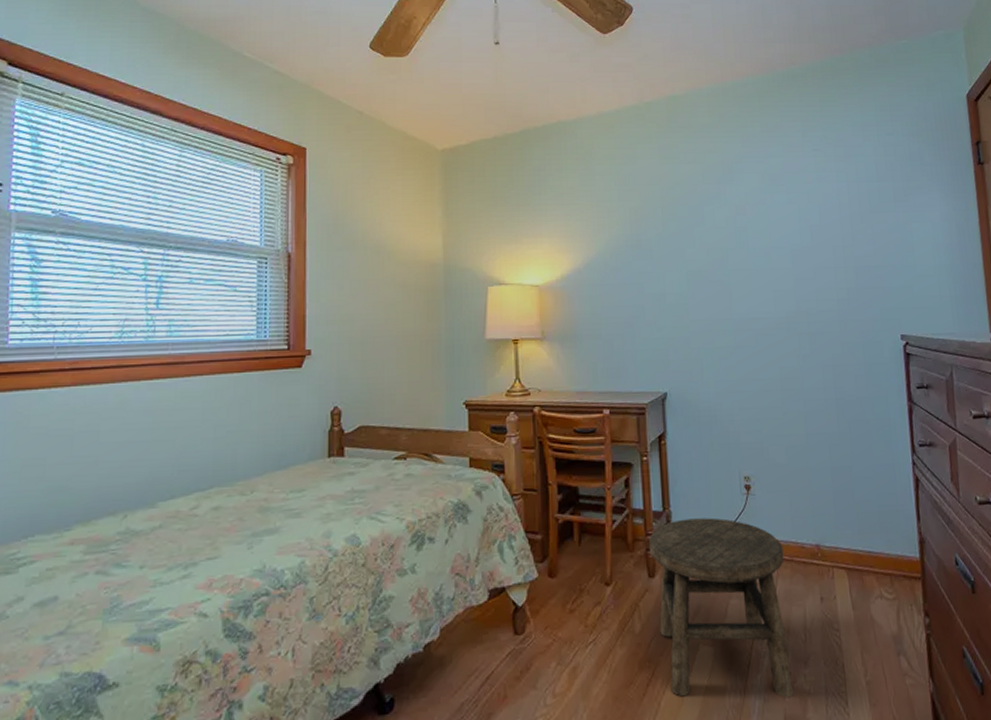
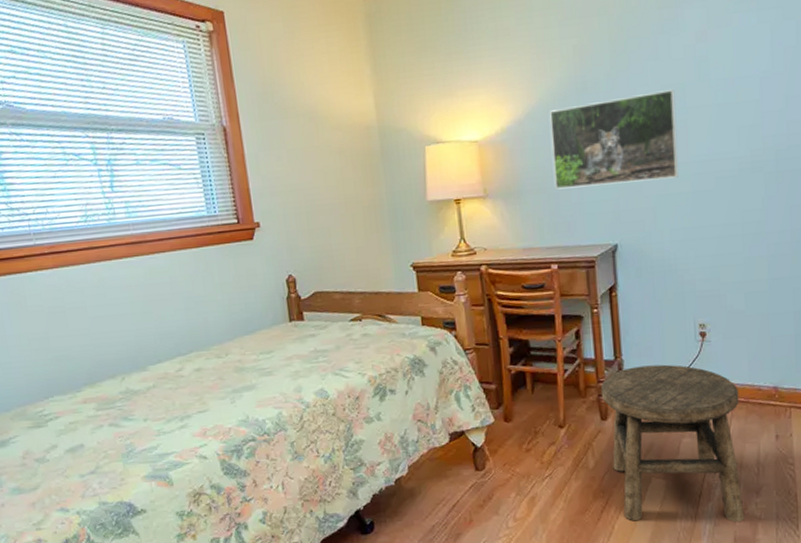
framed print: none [607,253,723,336] -> present [550,90,678,190]

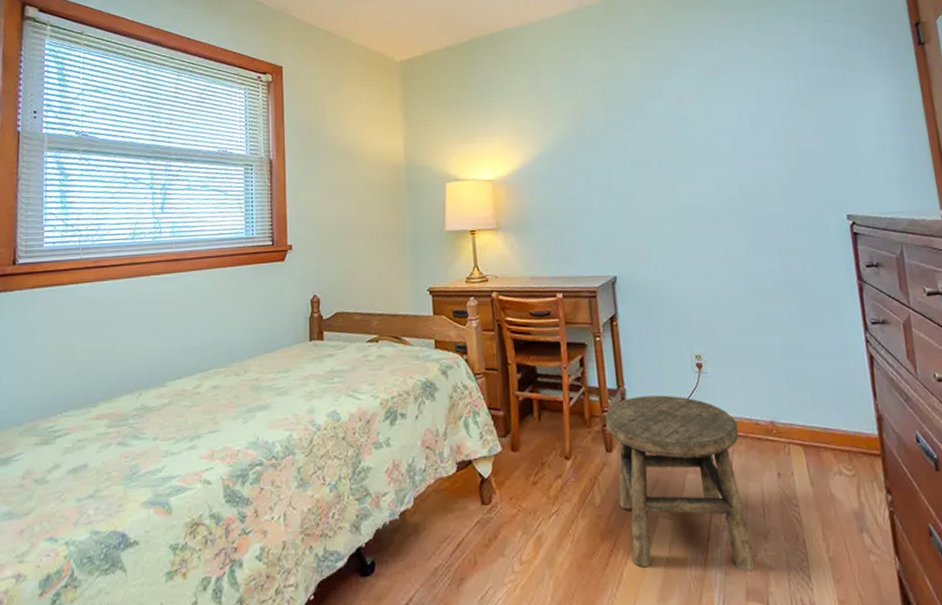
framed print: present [550,90,678,190] -> none [555,143,668,225]

